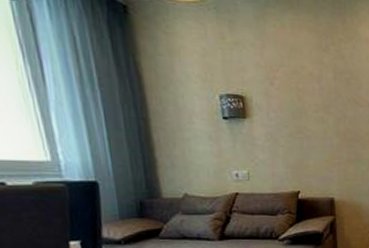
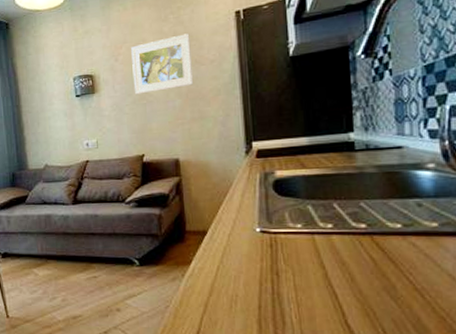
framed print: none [289,69,352,127] -> present [131,33,194,95]

